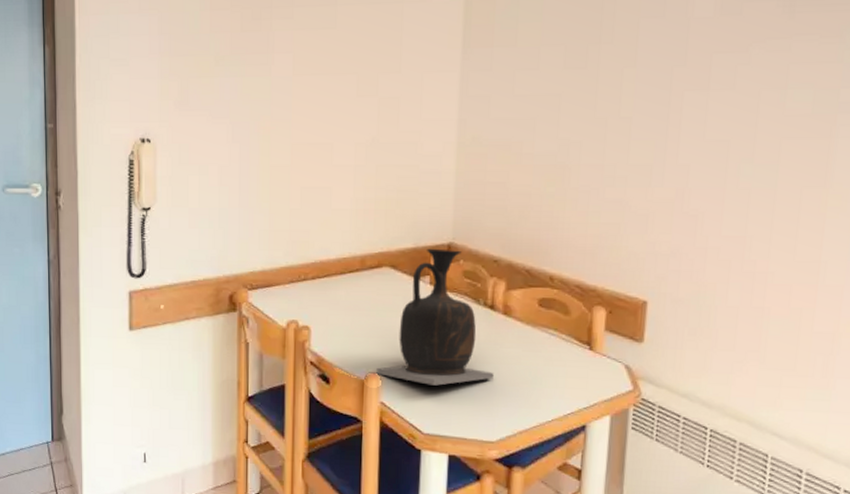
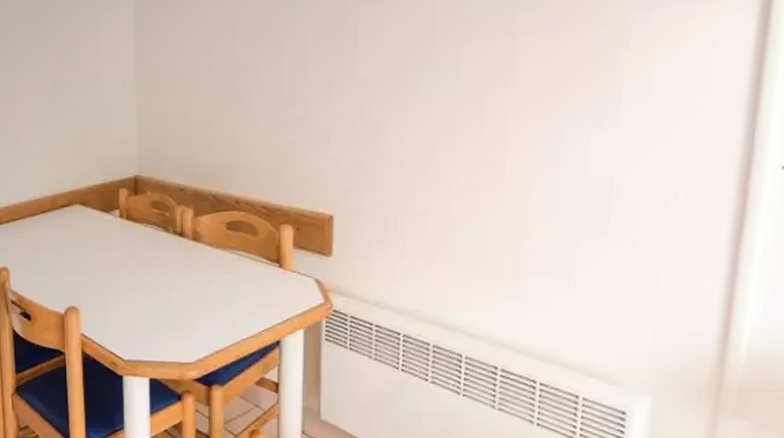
vase: present [376,248,494,386] -> none [75,182,188,314]

